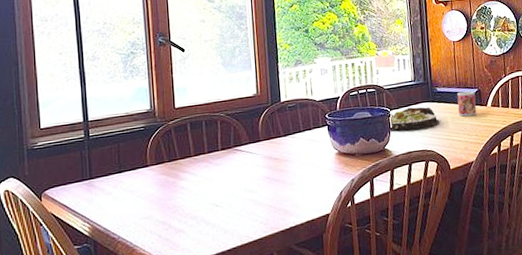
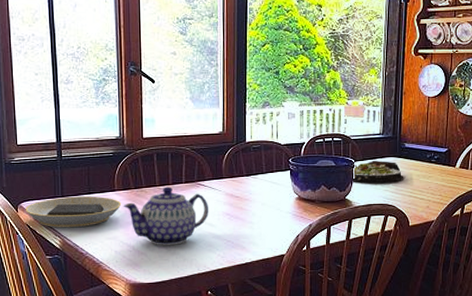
plate: none [50,174,155,214] -> present [25,196,122,228]
teapot: none [157,155,248,220] -> present [123,186,208,246]
mug: present [457,91,477,117] -> none [424,149,445,175]

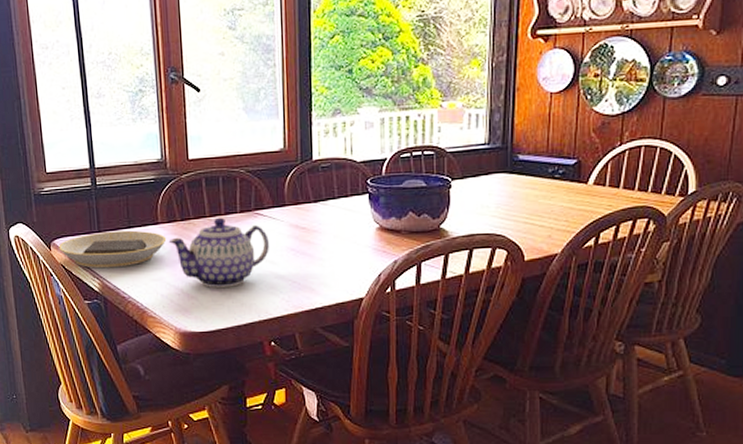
salad plate: present [353,161,404,182] -> none [450,178,518,207]

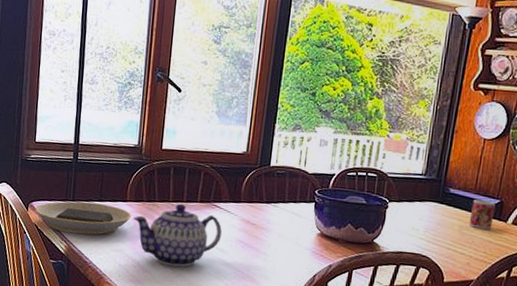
mug: none [544,161,573,195] -> present [468,198,496,230]

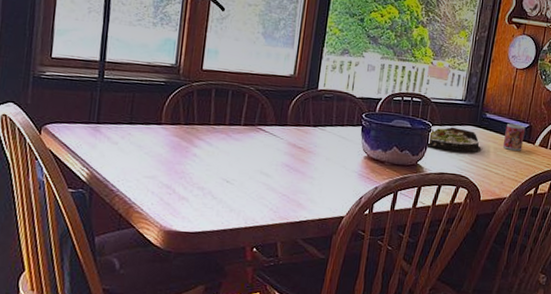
plate: present [35,201,132,235] -> none [50,124,167,161]
teapot: present [133,203,222,267] -> none [168,126,267,193]
salad plate: none [385,203,445,230] -> present [428,127,482,152]

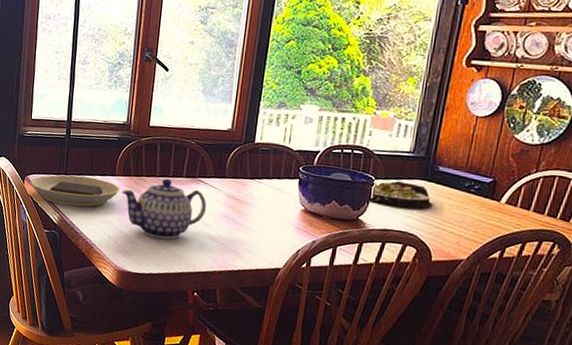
plate: none [50,124,167,161] -> present [31,175,120,207]
teapot: none [168,126,267,193] -> present [121,178,206,240]
mug: present [502,123,526,151] -> none [459,177,489,209]

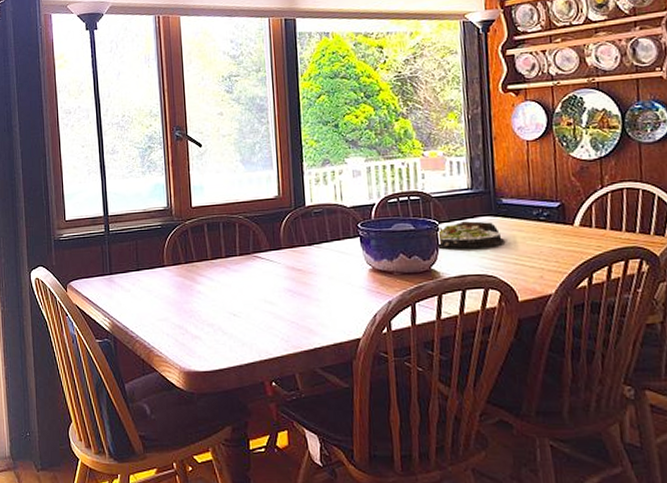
plate: present [31,175,120,207] -> none [74,272,172,309]
teapot: present [121,178,206,240] -> none [173,260,268,329]

